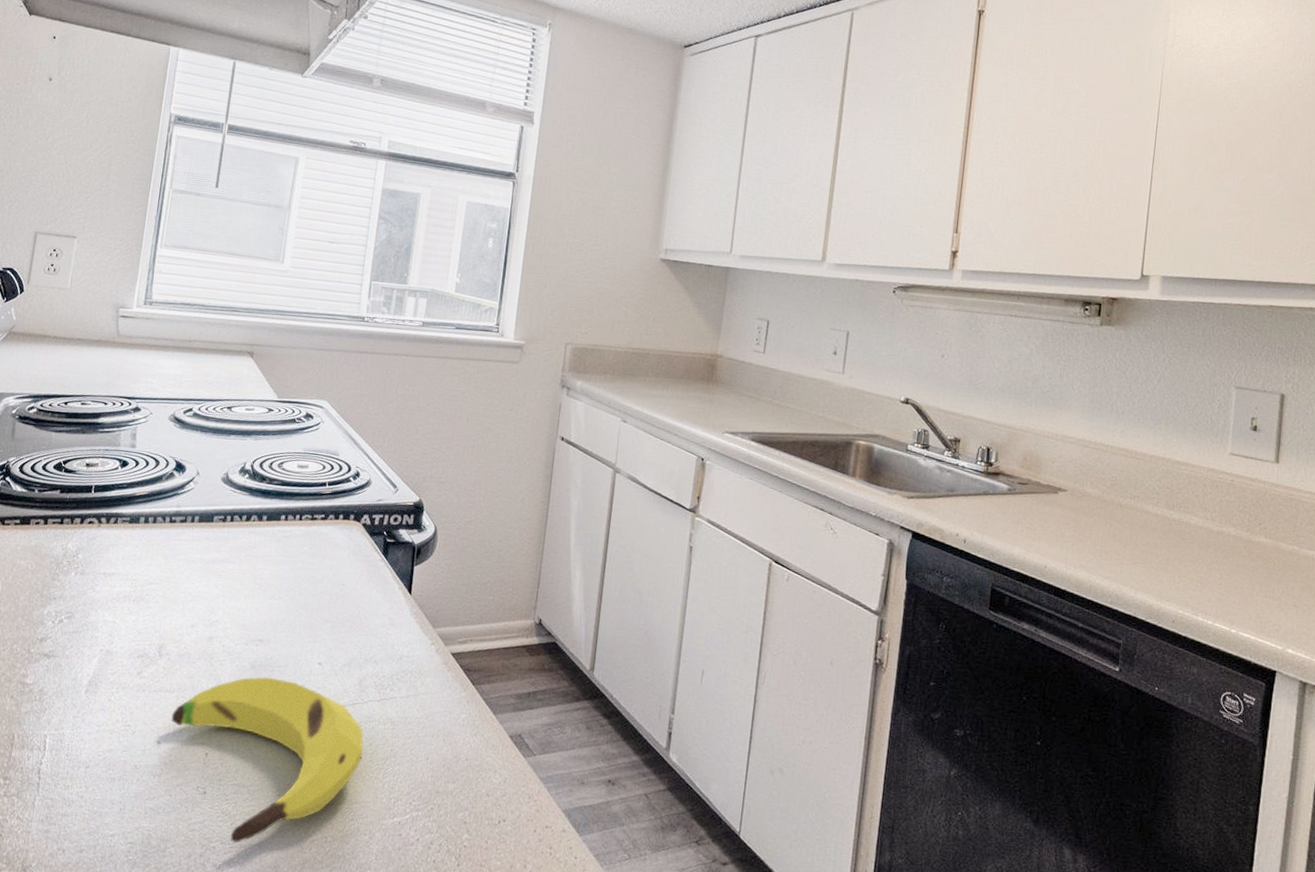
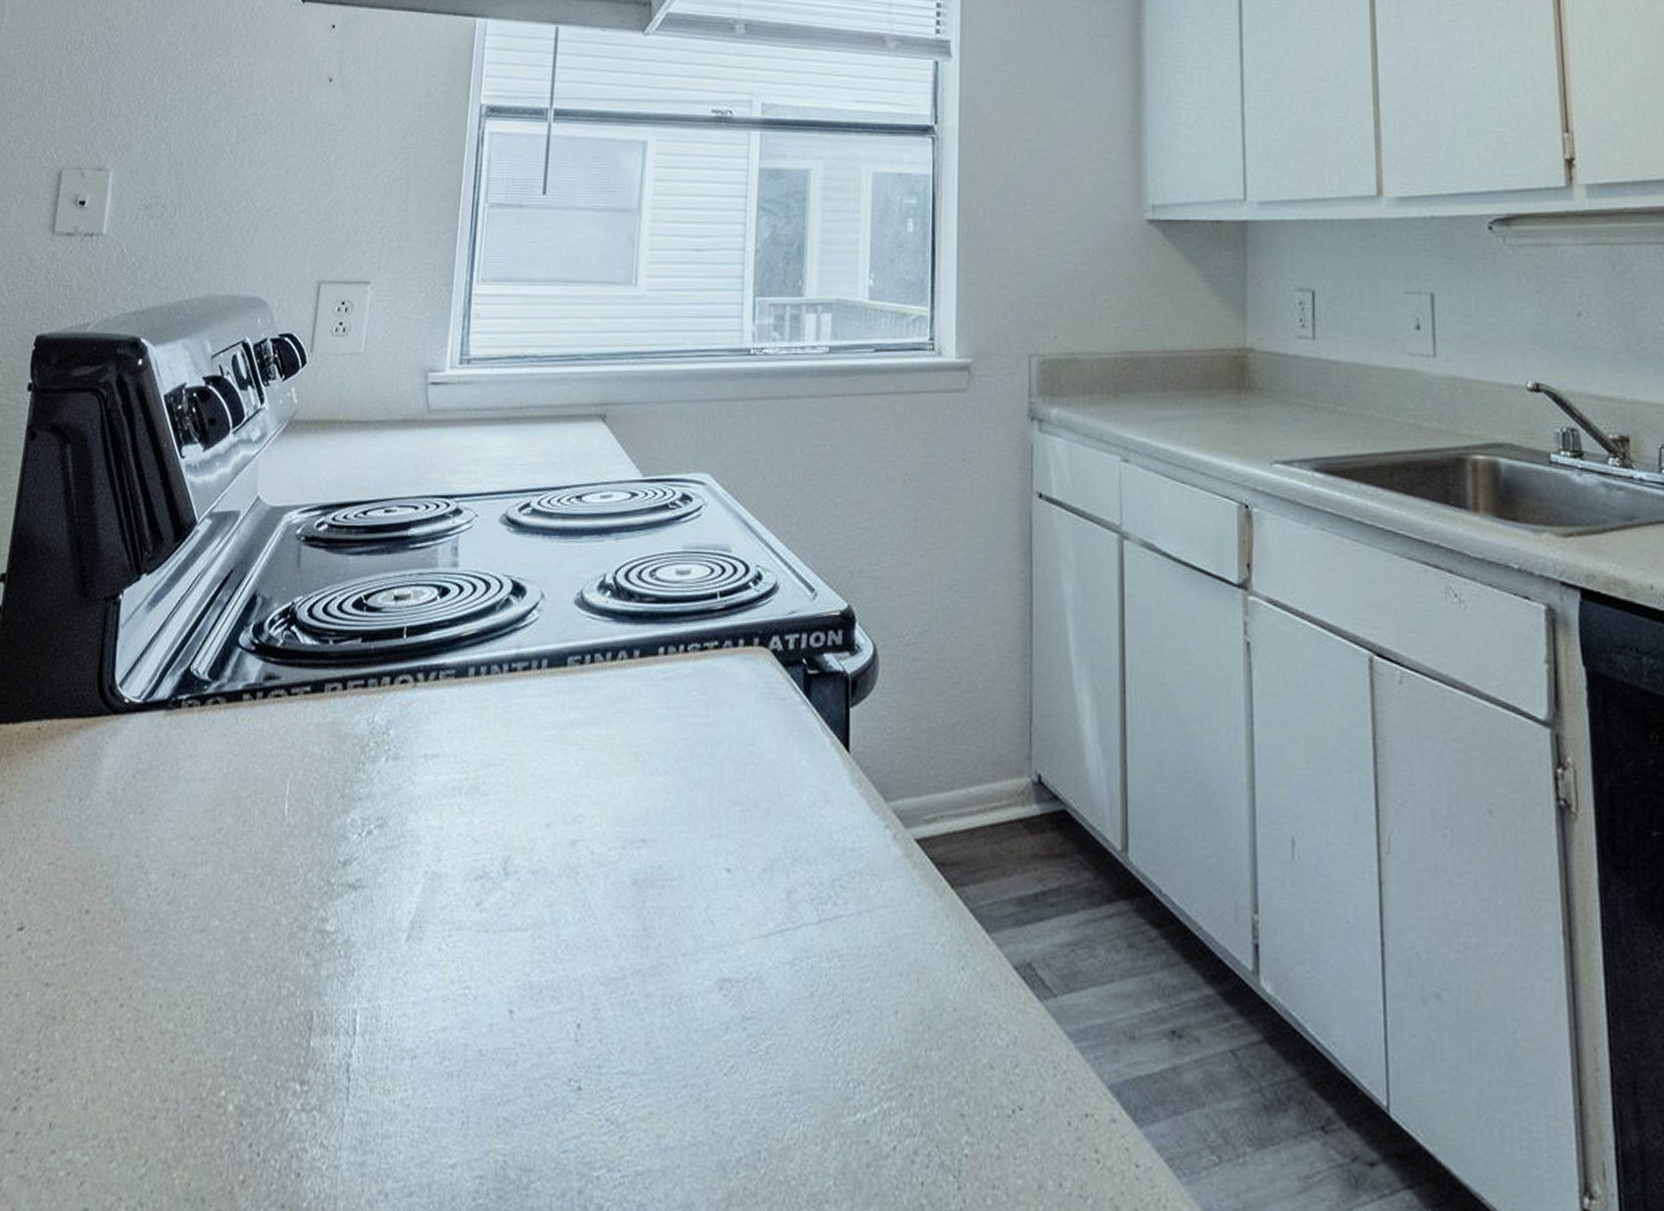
banana: present [171,676,364,843] -> none [526,896,802,1169]

